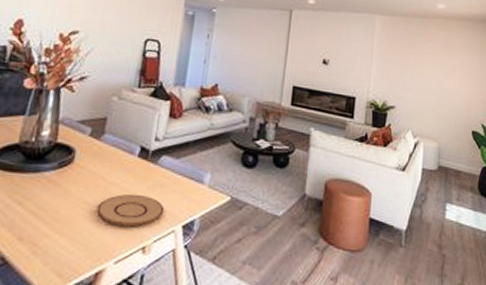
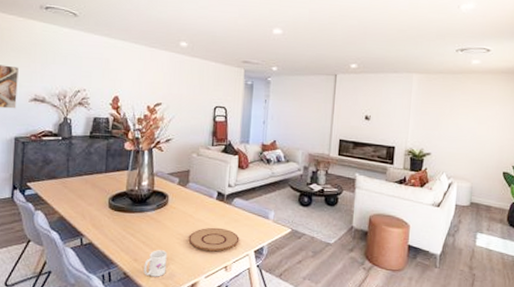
mug: none [29,224,66,263] -> present [143,250,167,277]

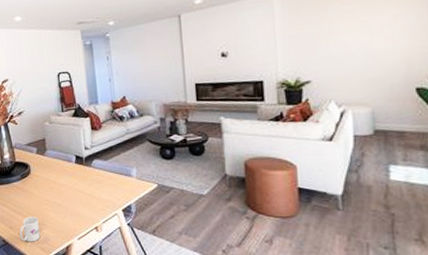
plate: present [188,227,240,252] -> none [55,190,105,214]

